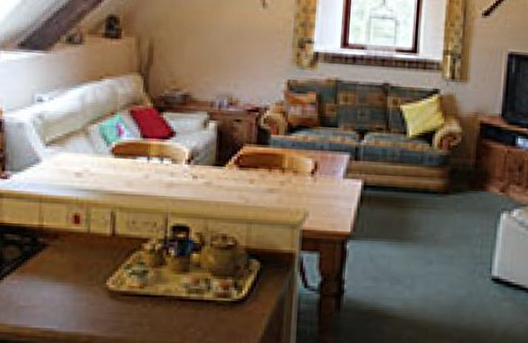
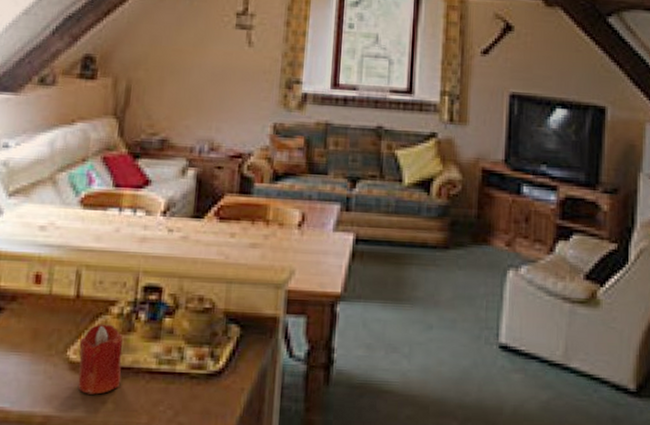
candle: none [117,258,156,318] -> present [77,324,123,395]

